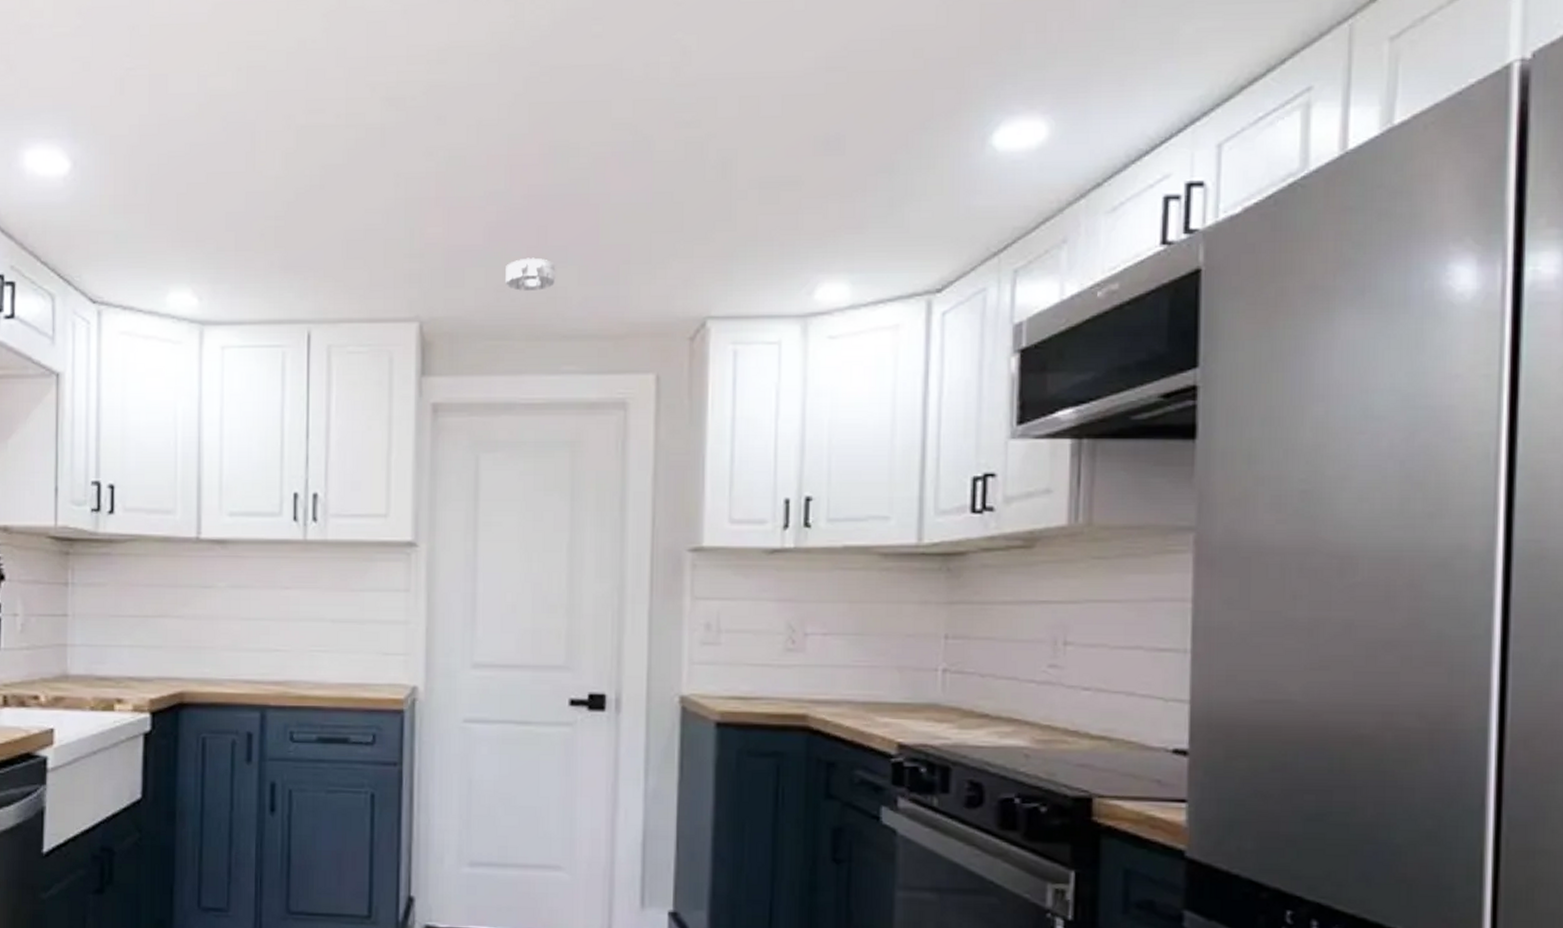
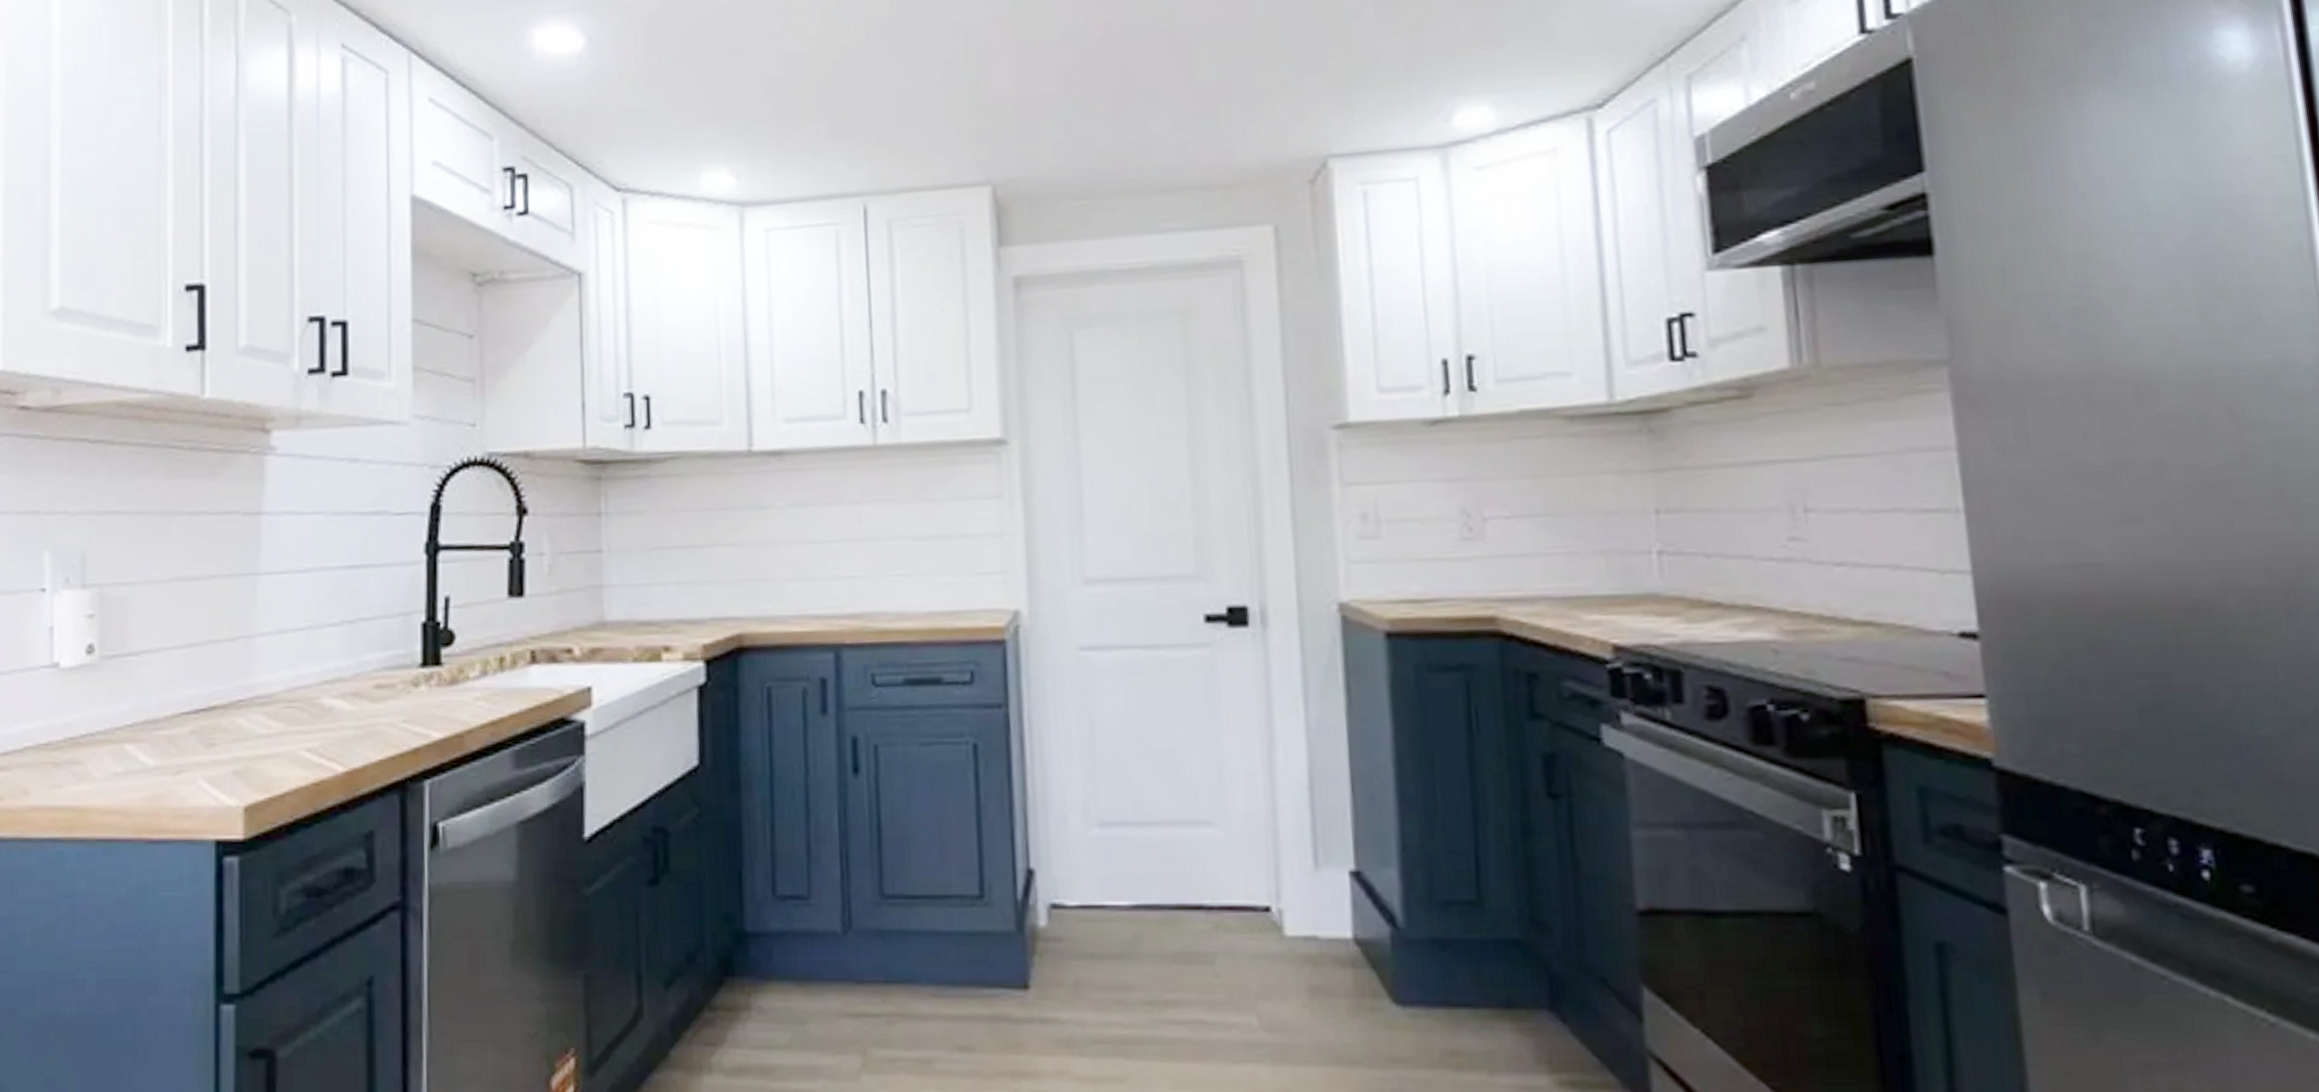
smoke detector: present [505,257,556,291] -> none [1087,103,1147,142]

